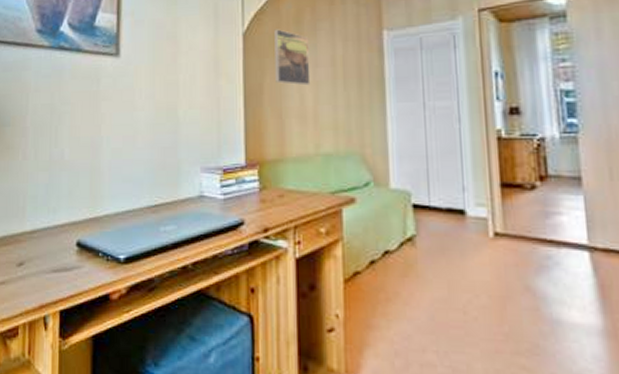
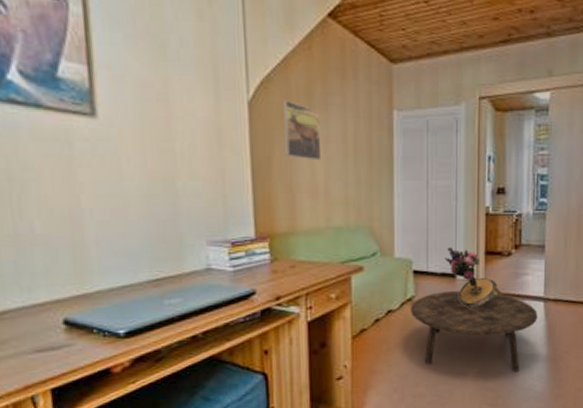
coffee table: none [410,230,583,348] -> present [410,290,538,373]
bouquet: none [450,177,528,254] -> present [445,246,502,308]

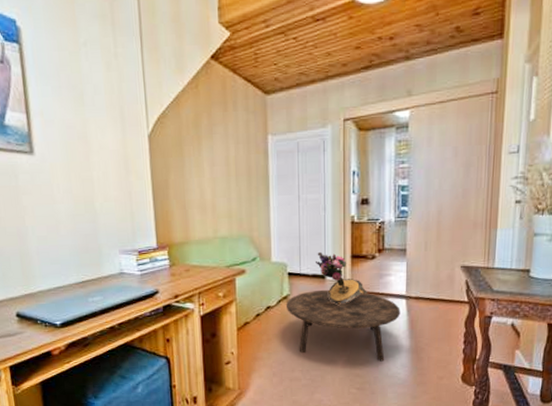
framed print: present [283,100,322,161] -> none [176,132,209,182]

